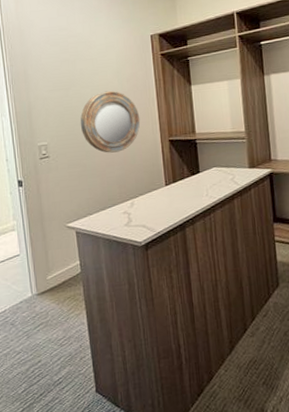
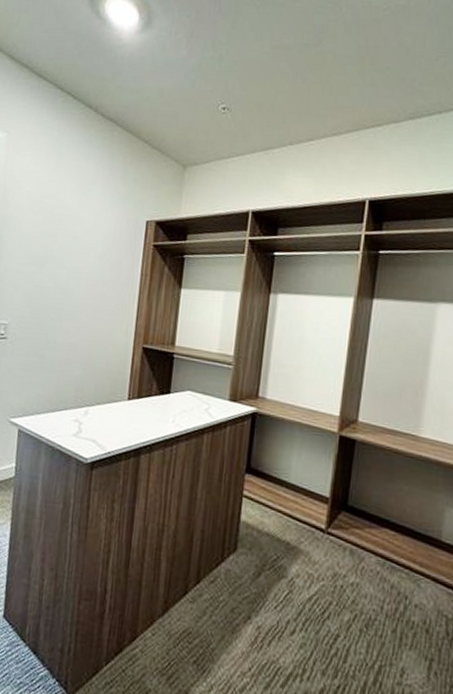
home mirror: present [80,90,141,153] -> none [47,276,116,349]

